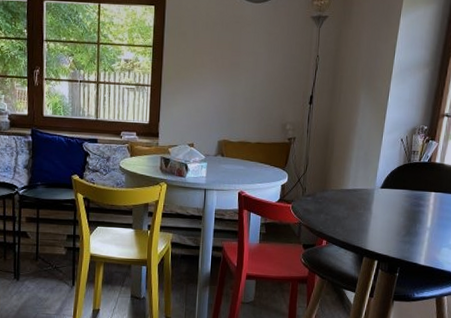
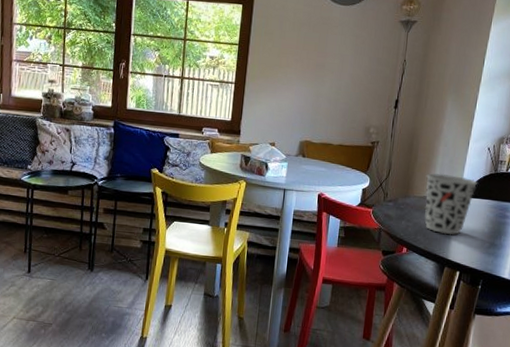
cup: none [342,166,393,226] -> present [424,173,478,235]

